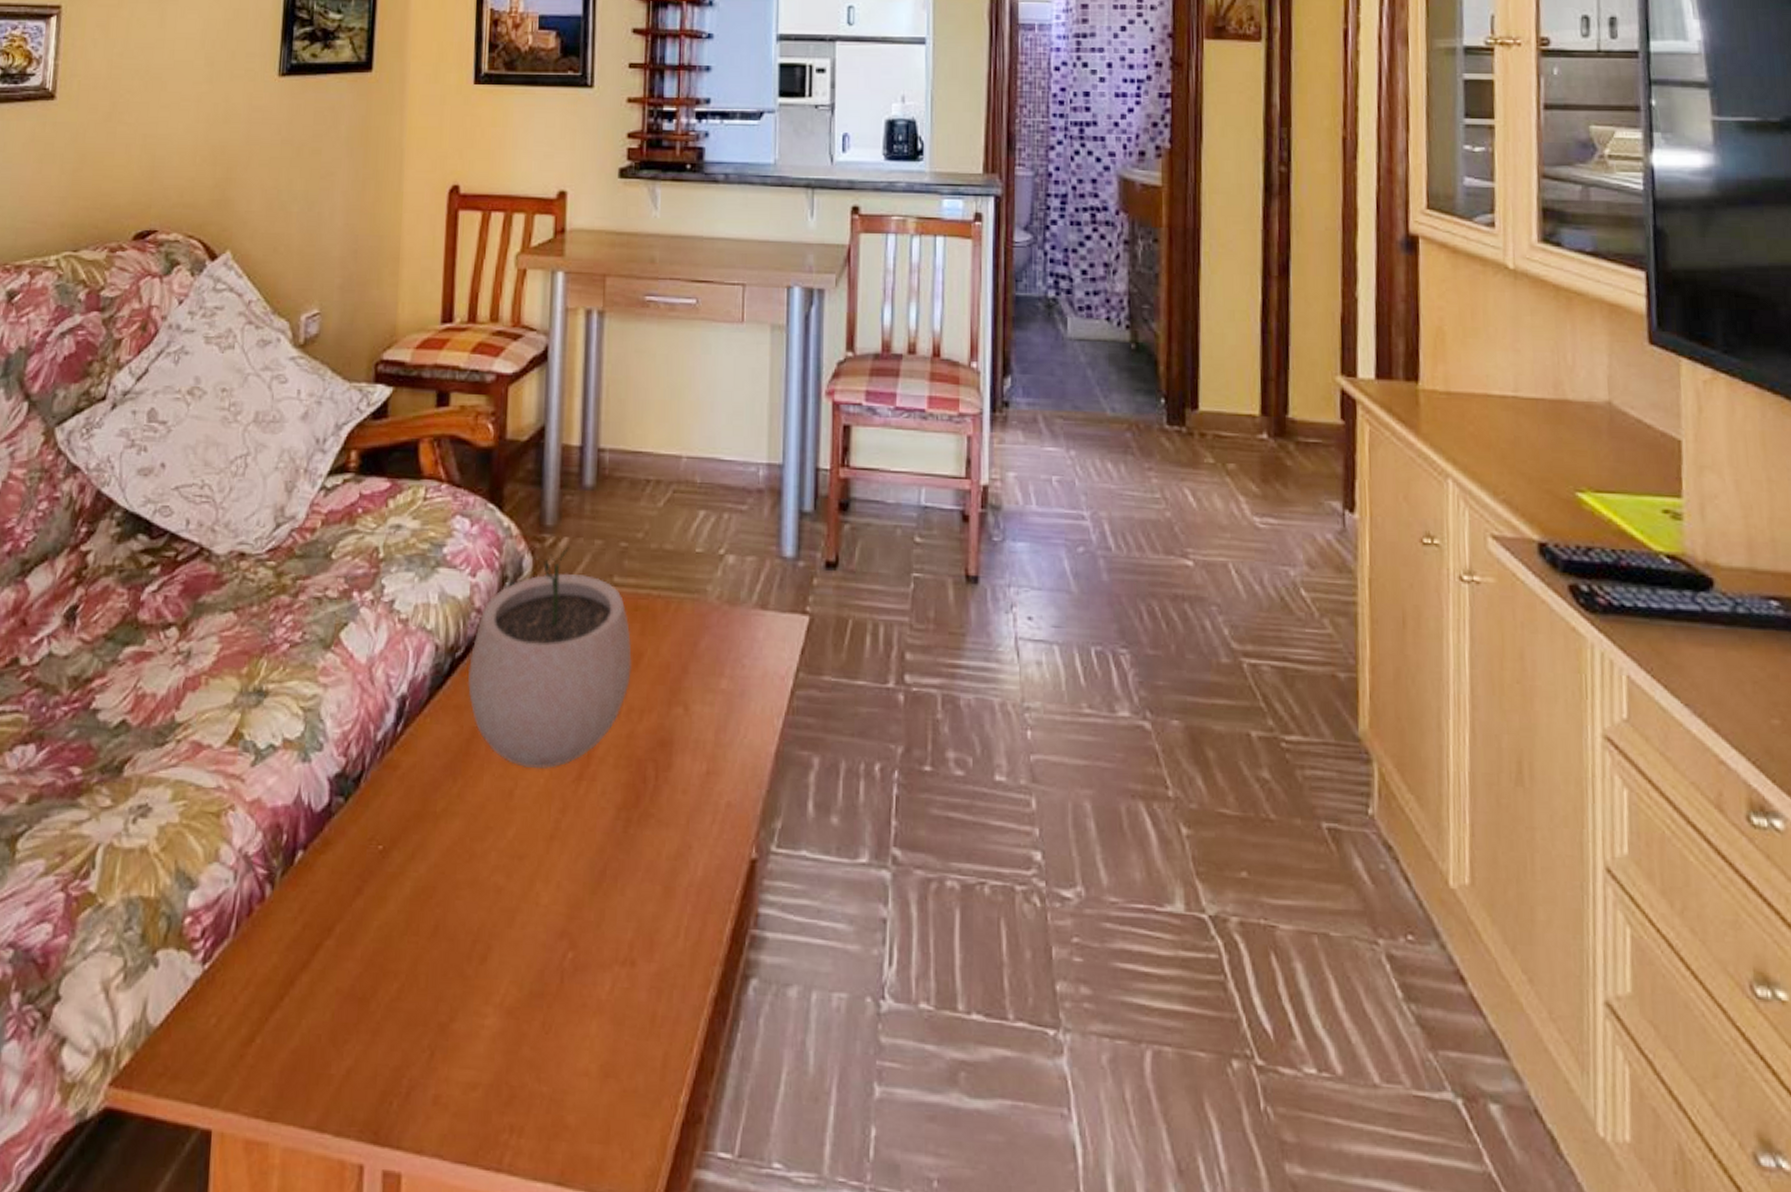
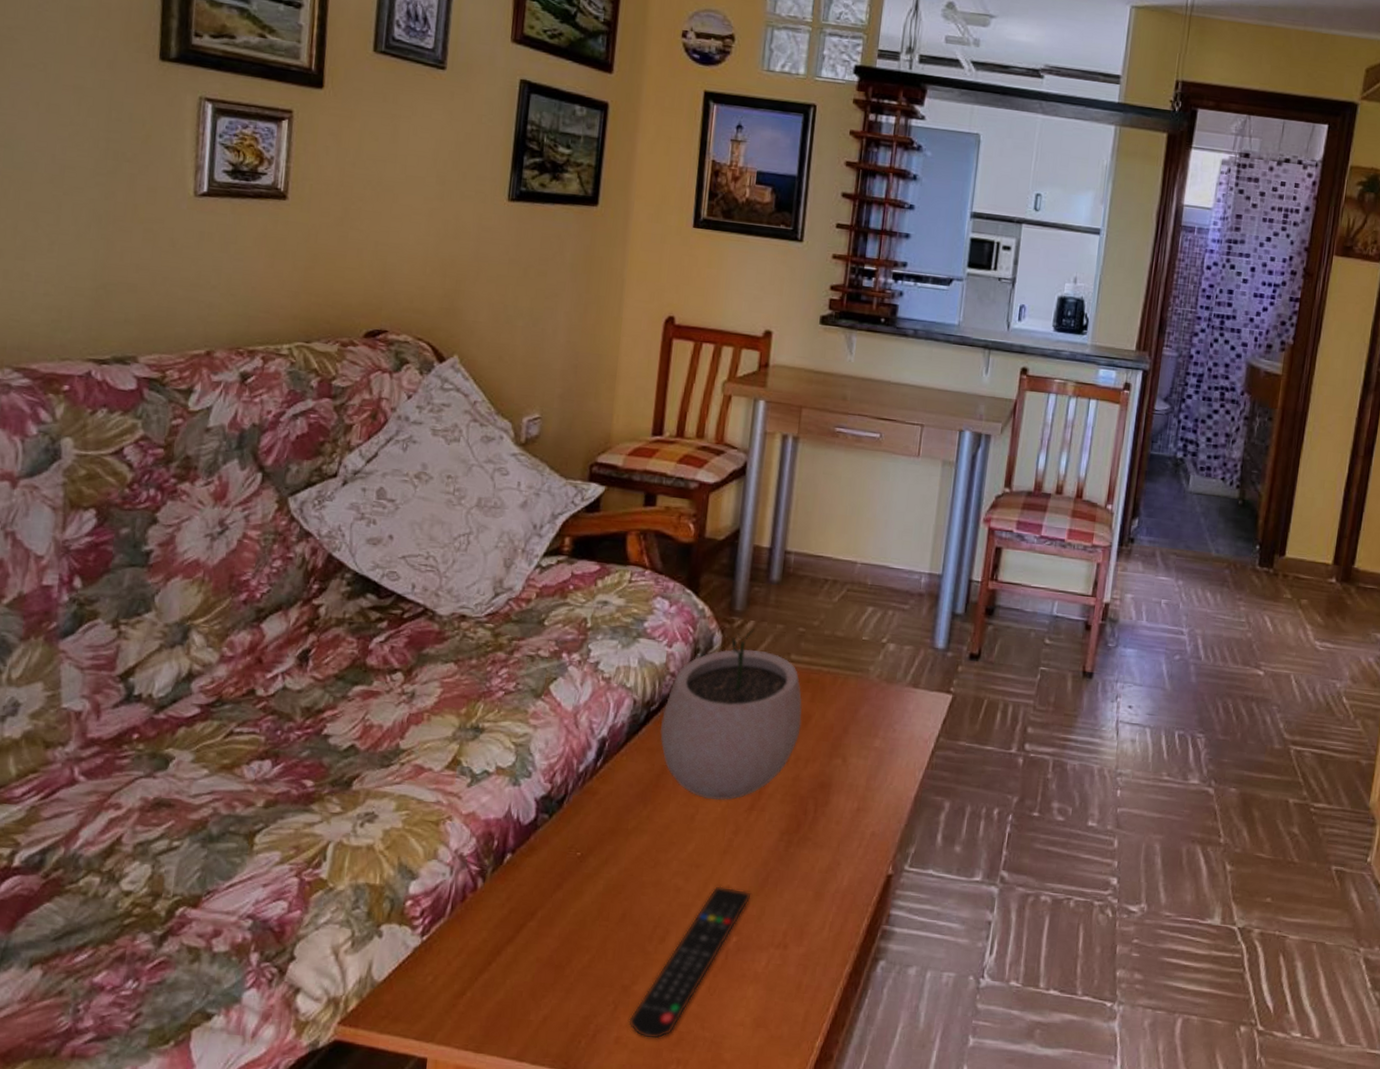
remote control: none [448,883,587,1098] -> present [628,886,752,1040]

